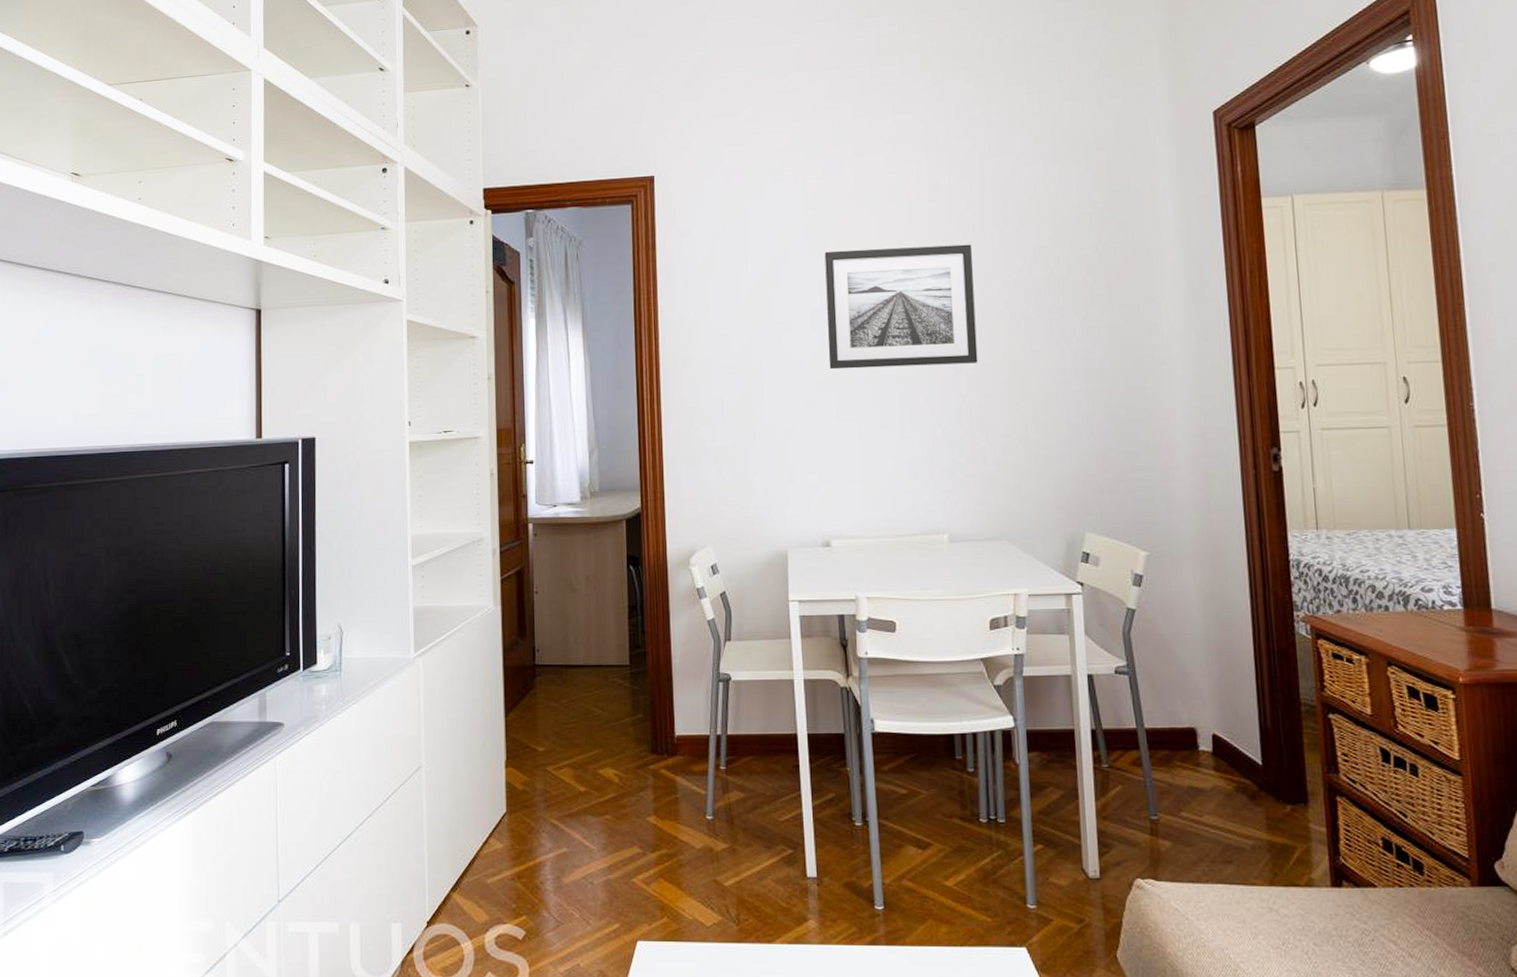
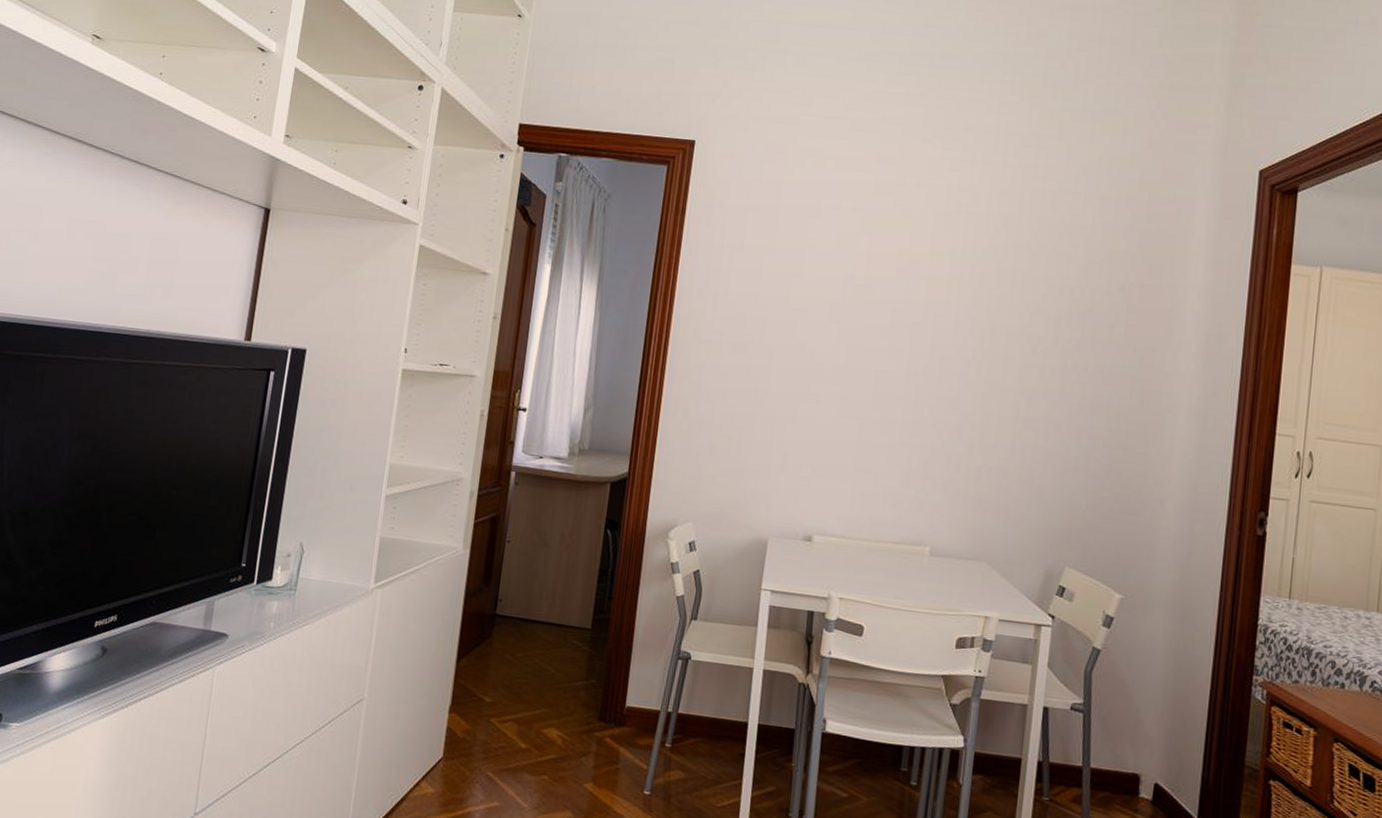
wall art: present [824,244,978,370] -> none [839,245,1002,382]

